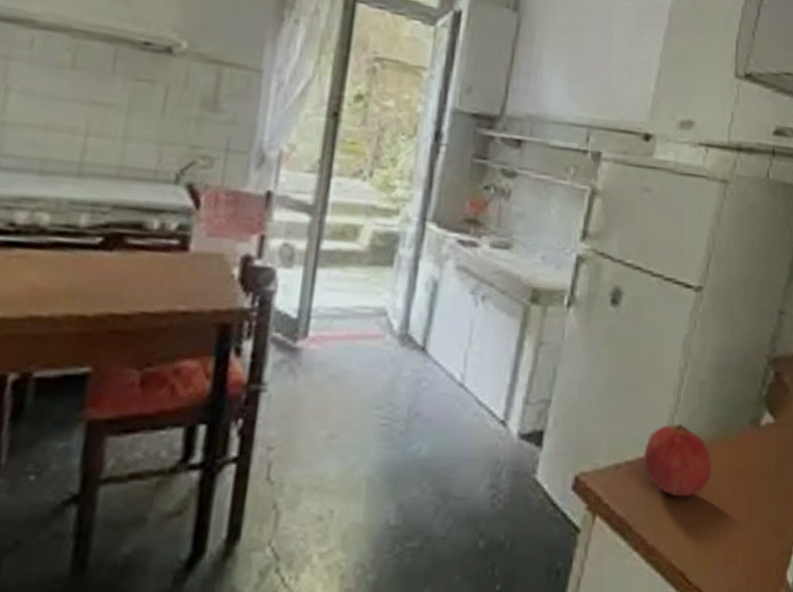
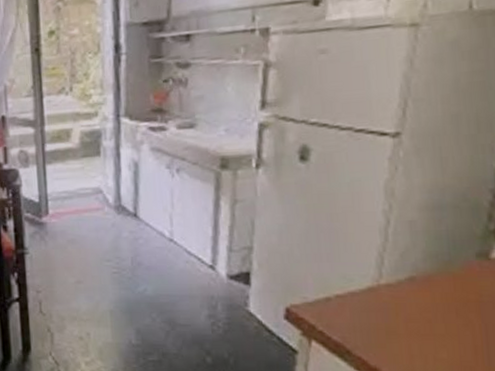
fruit: present [642,423,712,497] -> none [353,260,435,326]

